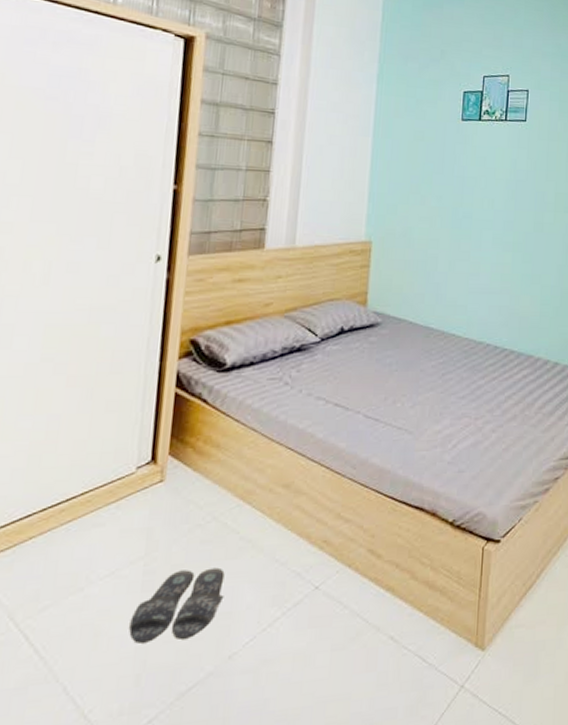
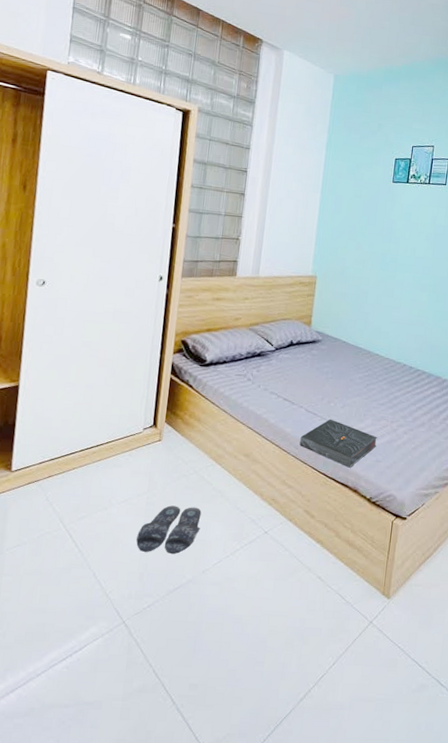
book: none [358,423,458,485] -> present [299,419,377,468]

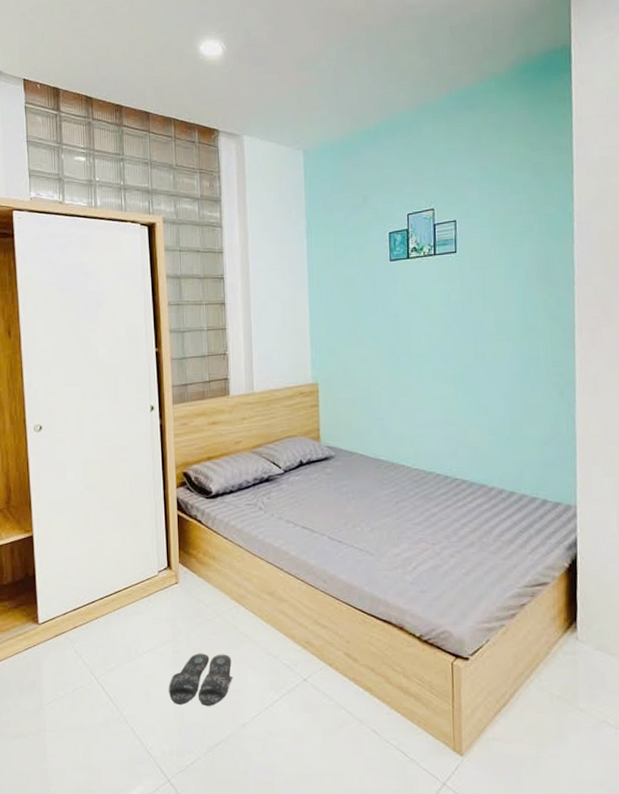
book: present [299,419,377,468] -> none [327,546,418,601]

